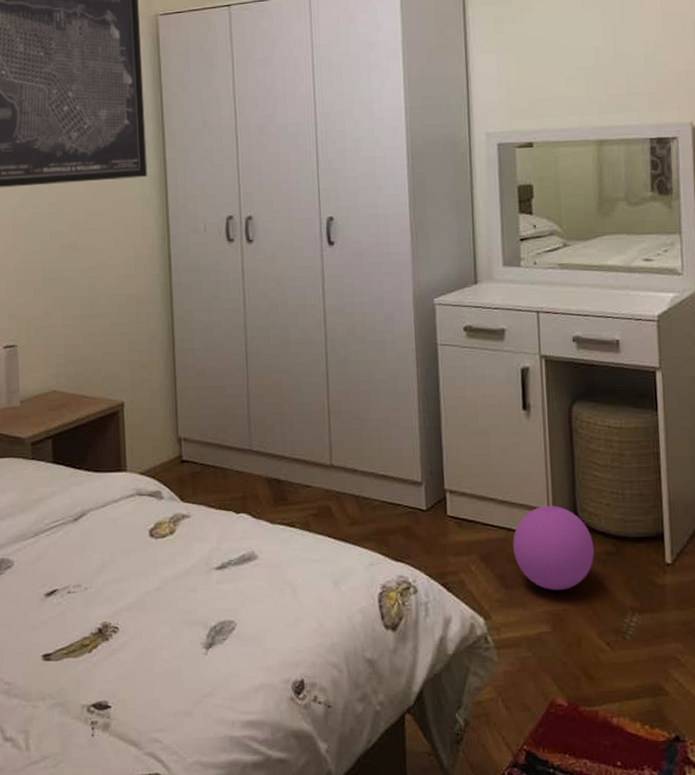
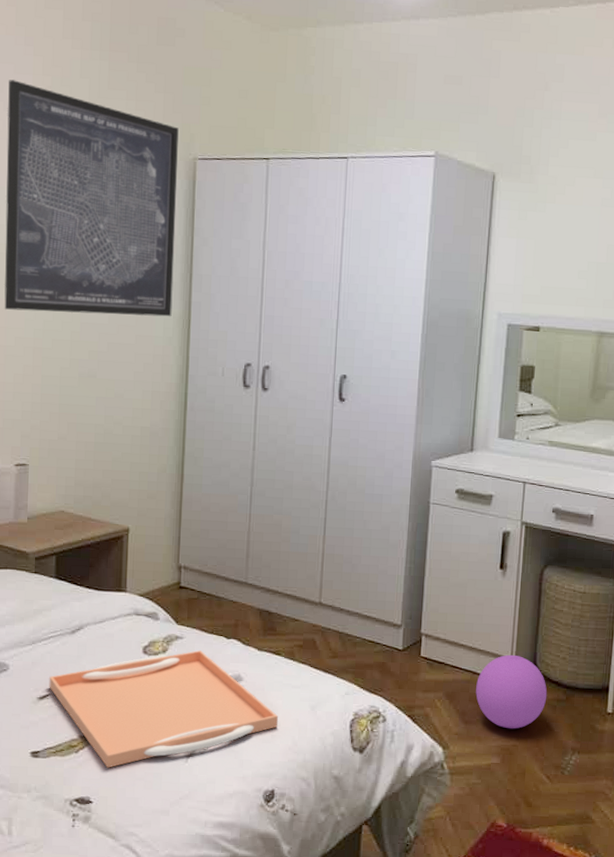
serving tray: none [55,529,301,667] -> present [49,650,279,768]

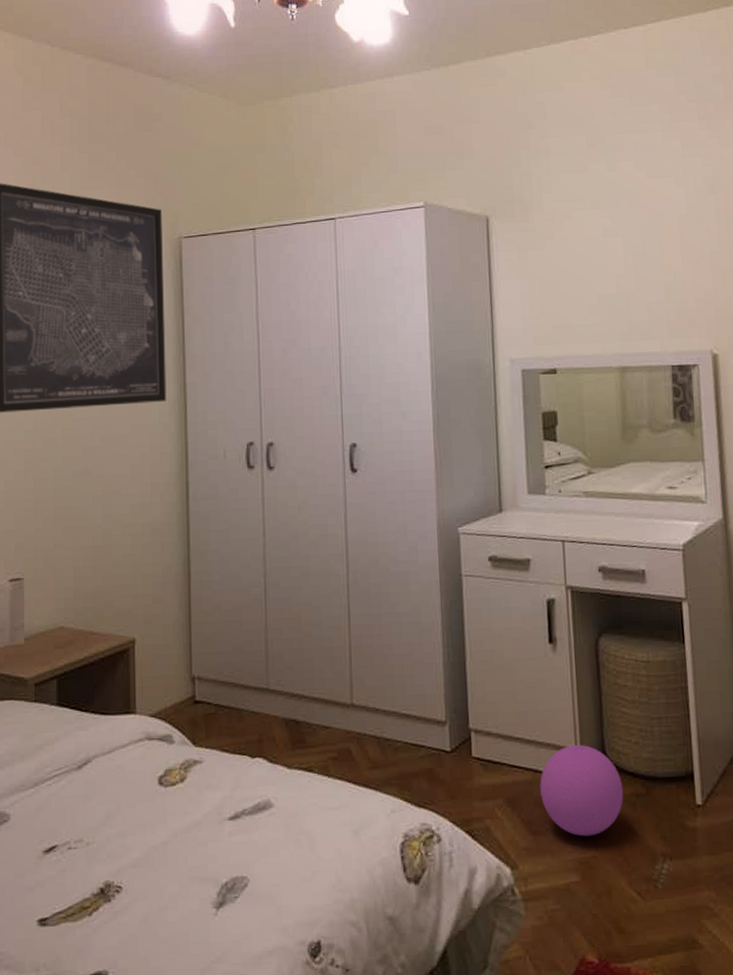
serving tray: present [49,650,279,768] -> none [55,775,318,932]

